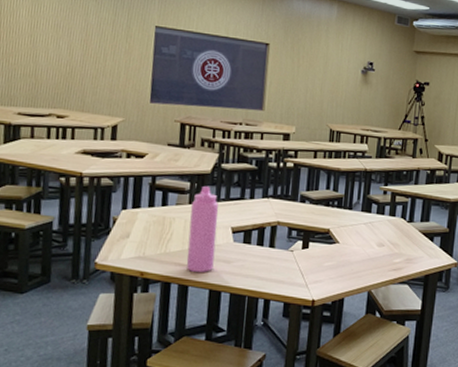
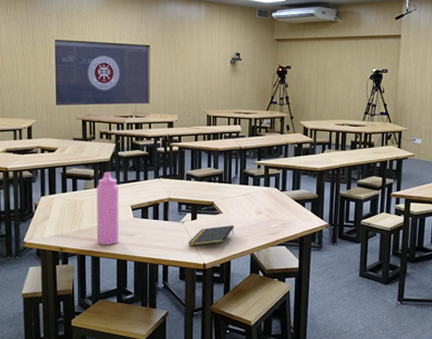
notepad: none [295,257,352,279] -> present [188,225,235,246]

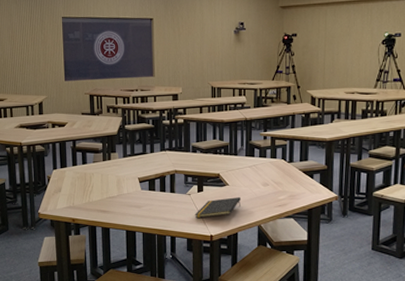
water bottle: present [96,171,119,245] -> none [104,145,127,216]

